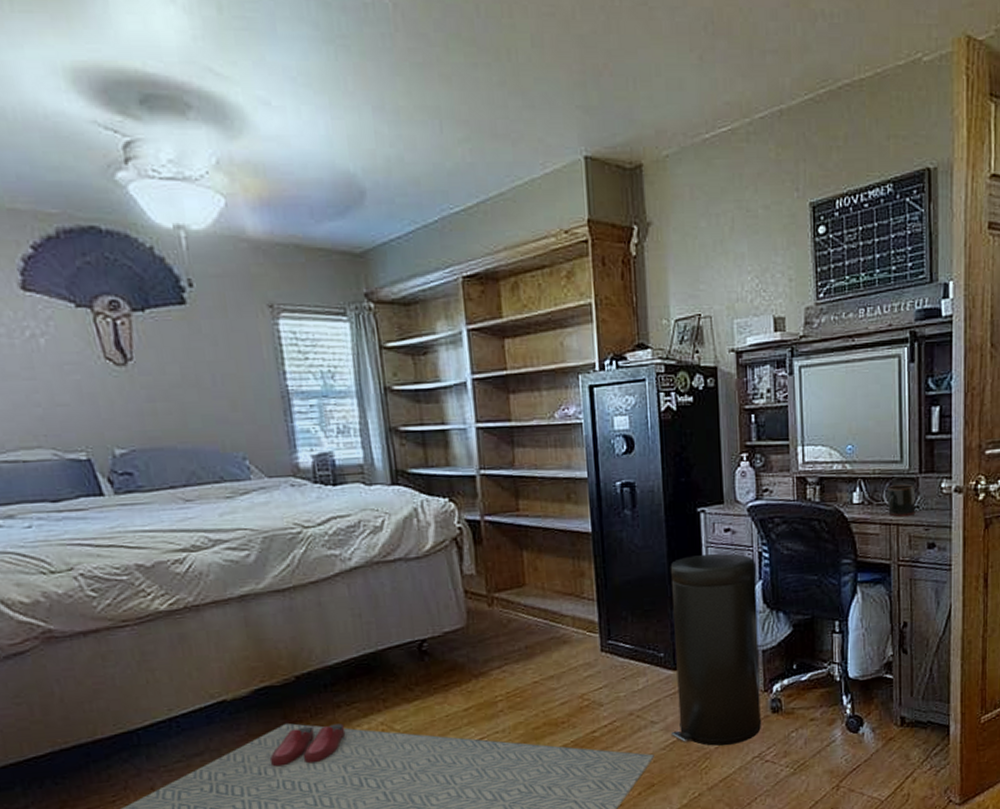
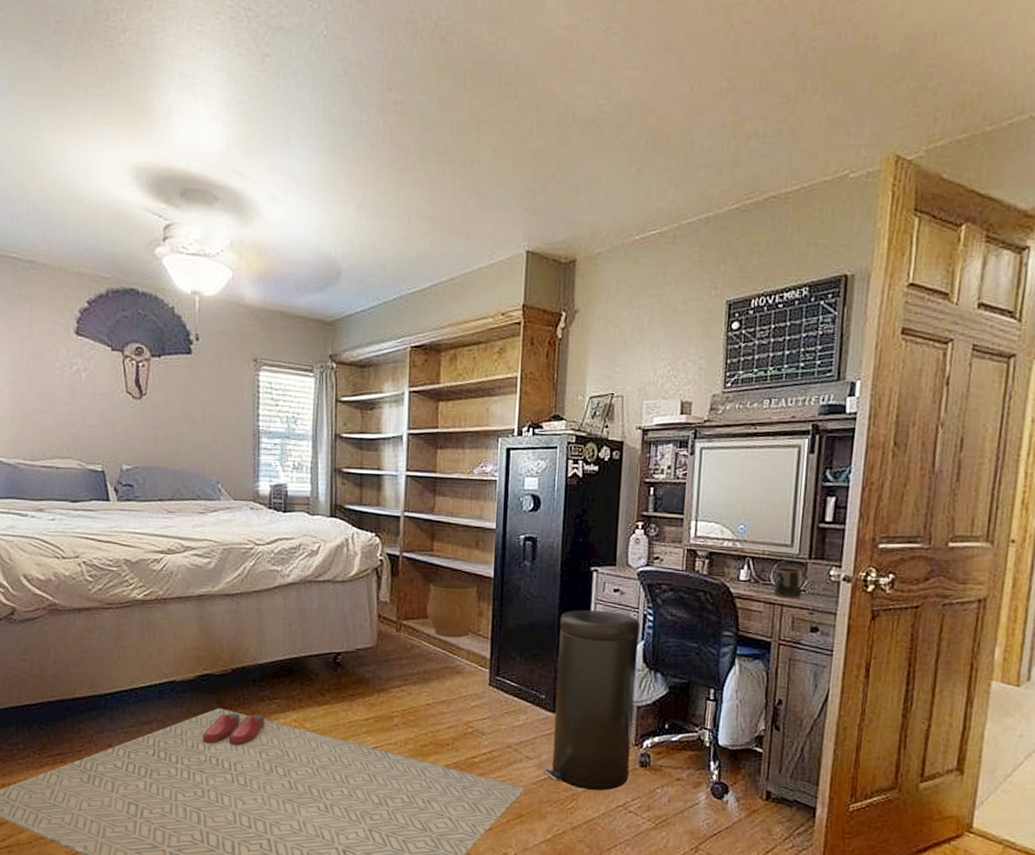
basket: none [519,540,579,606] -> present [426,581,479,638]

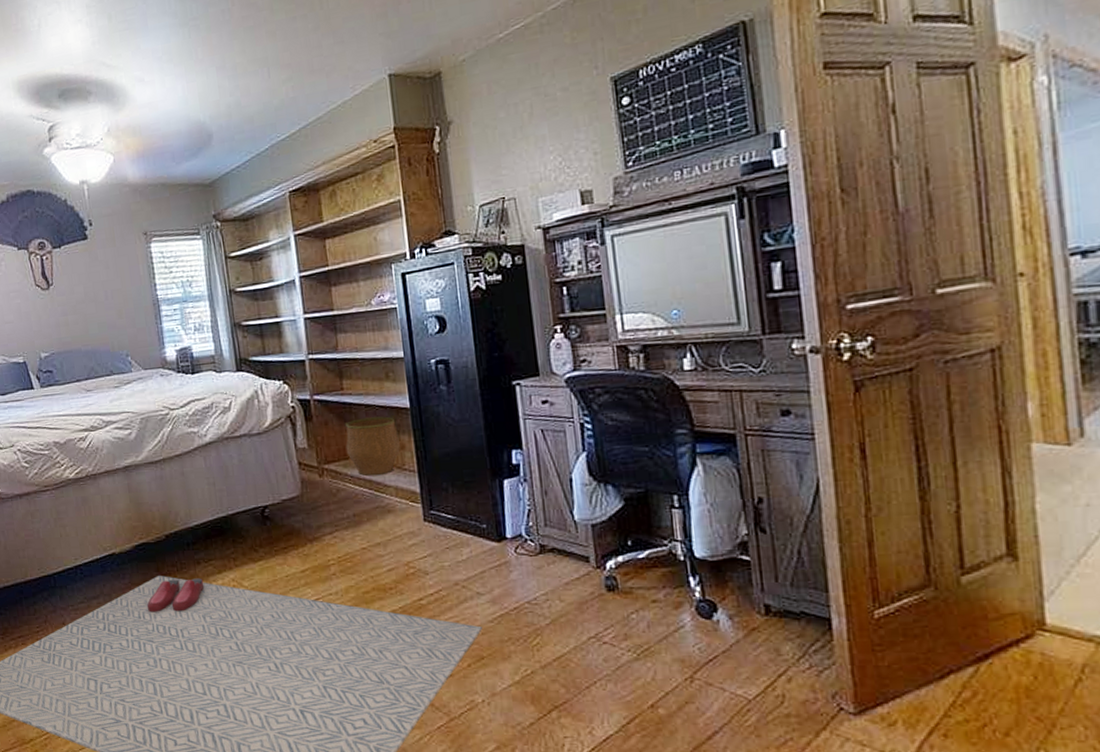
pedal bin: present [544,610,640,791] -> none [487,425,596,622]
mug: present [773,567,803,598] -> none [723,347,762,383]

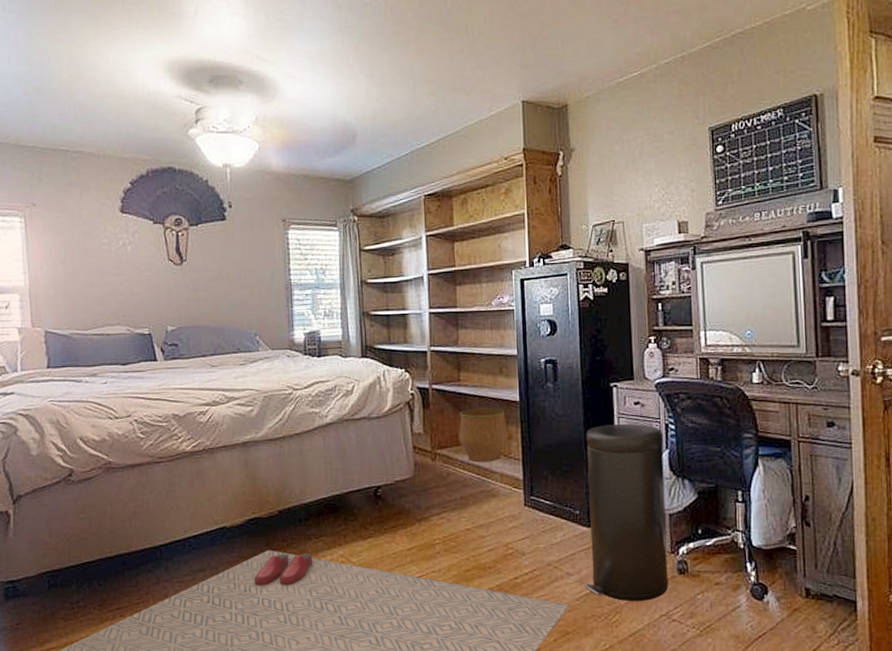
pedal bin: none [487,425,596,622] -> present [585,424,668,601]

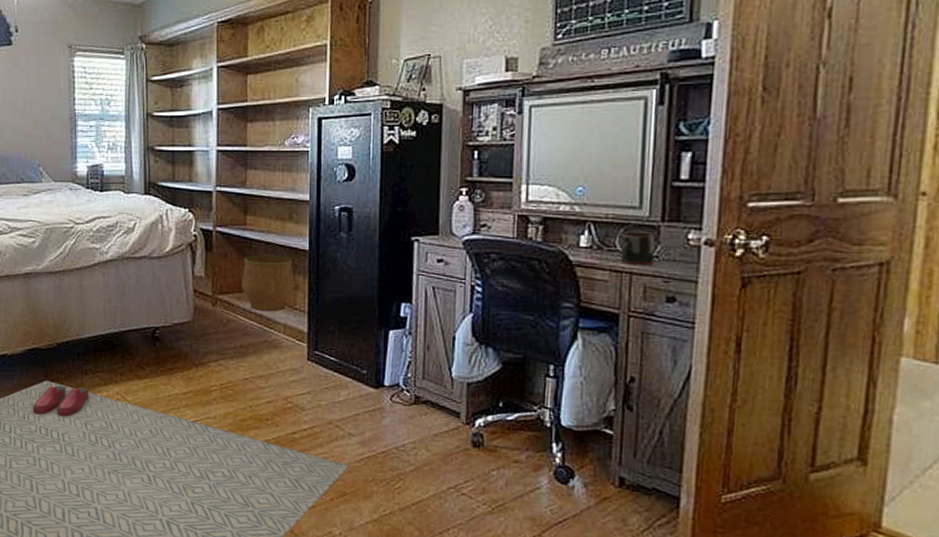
pedal bin: present [585,424,668,601] -> none [368,282,467,471]
mug: none [785,367,814,396] -> present [619,232,655,265]

